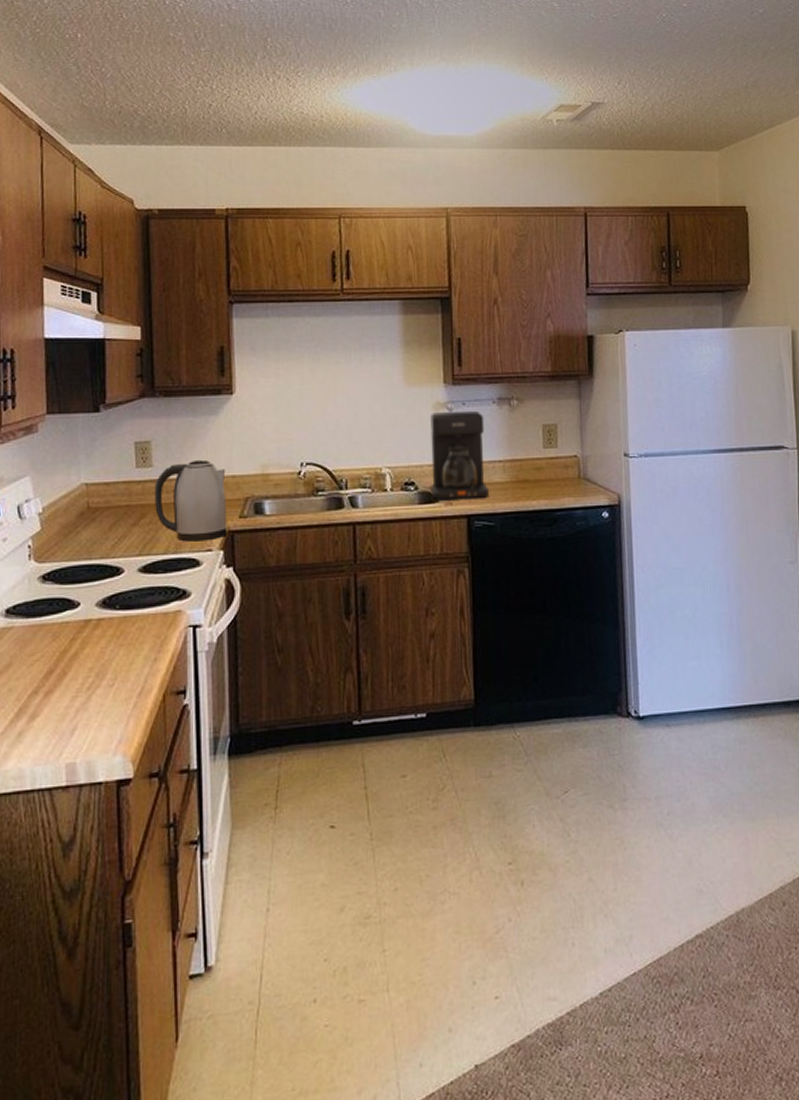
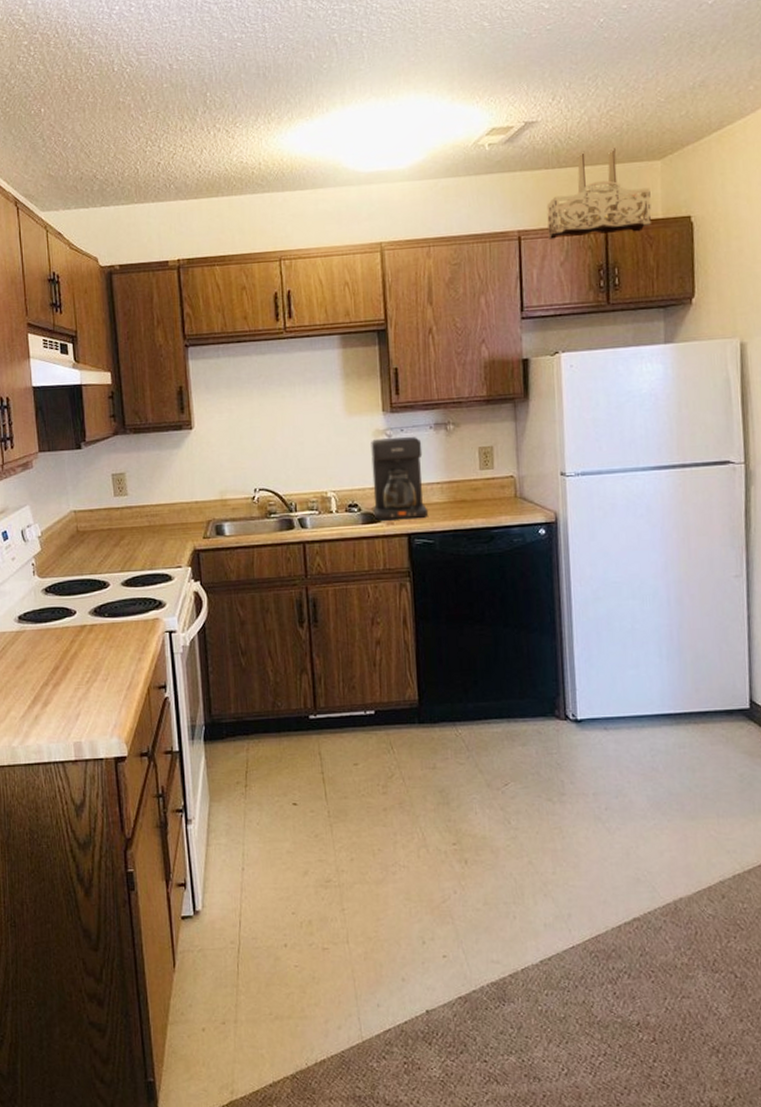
kettle: present [153,459,228,542] -> none [130,488,194,560]
decorative basket: none [612,136,710,218] -> present [547,148,652,239]

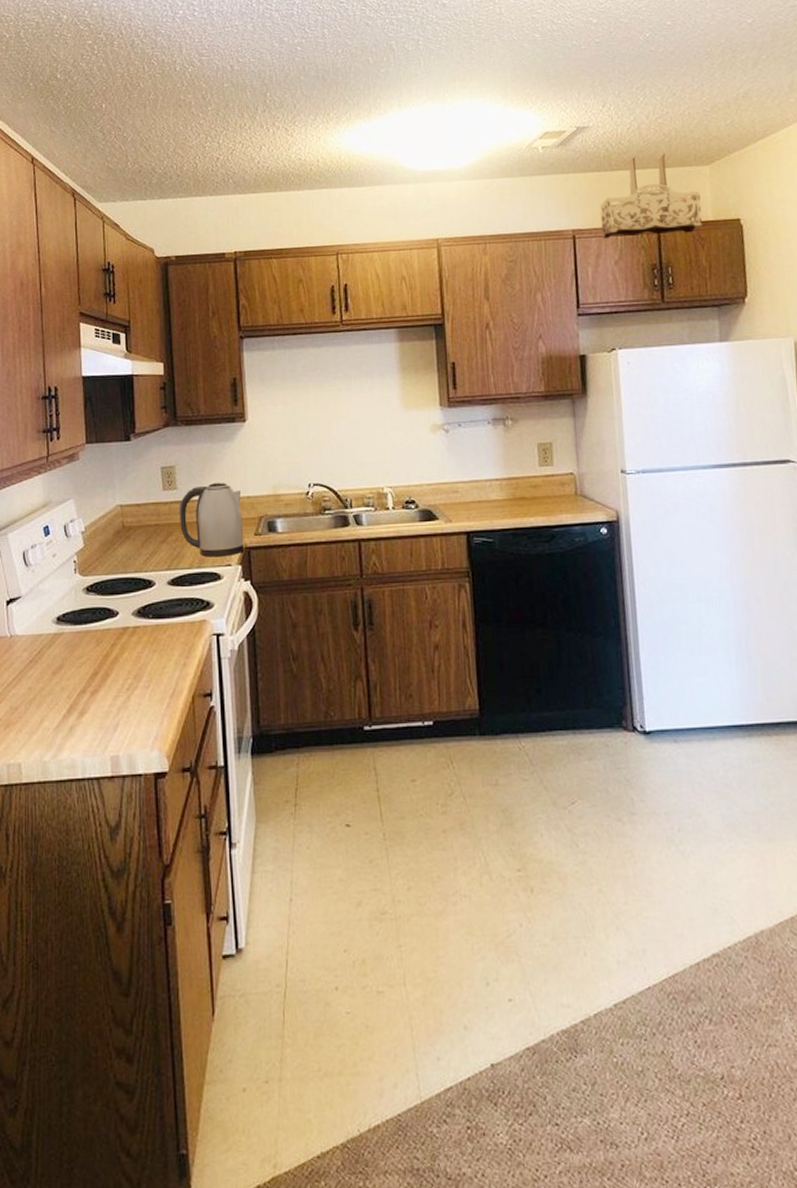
kettle: none [130,488,194,560] -> present [179,482,245,557]
coffee maker: present [371,437,429,520] -> none [428,432,488,517]

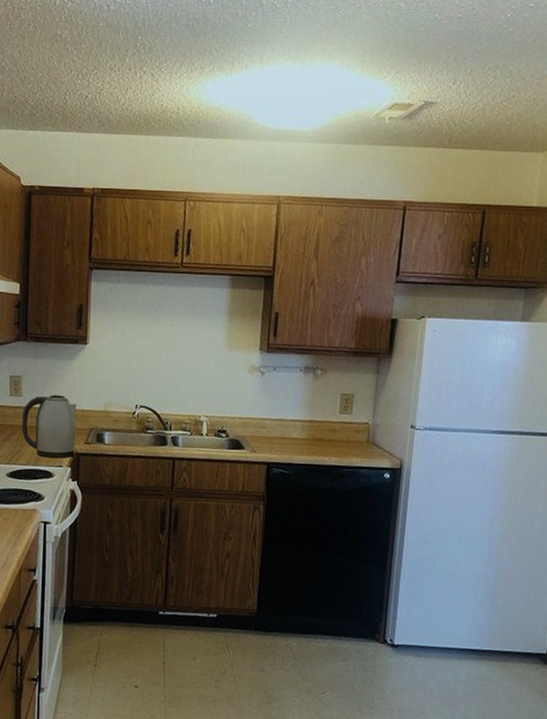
decorative basket: present [600,153,702,239] -> none [431,135,530,216]

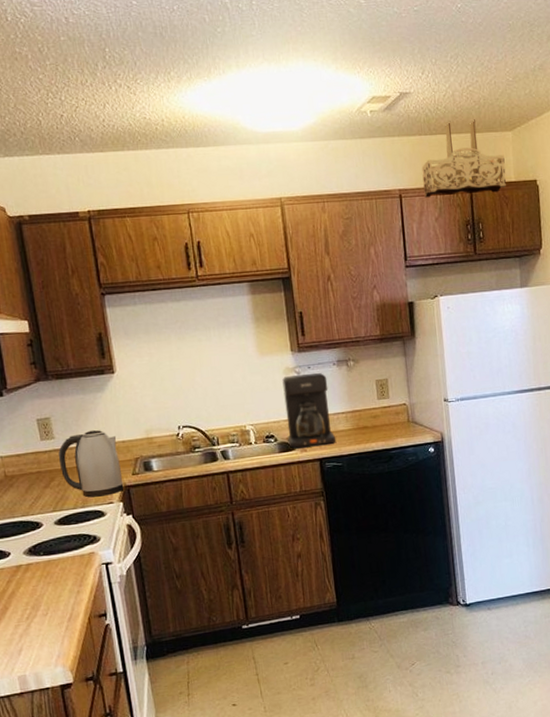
coffee maker: none [239,374,291,450] -> present [282,373,336,448]
decorative basket: none [431,135,530,216] -> present [422,119,506,198]

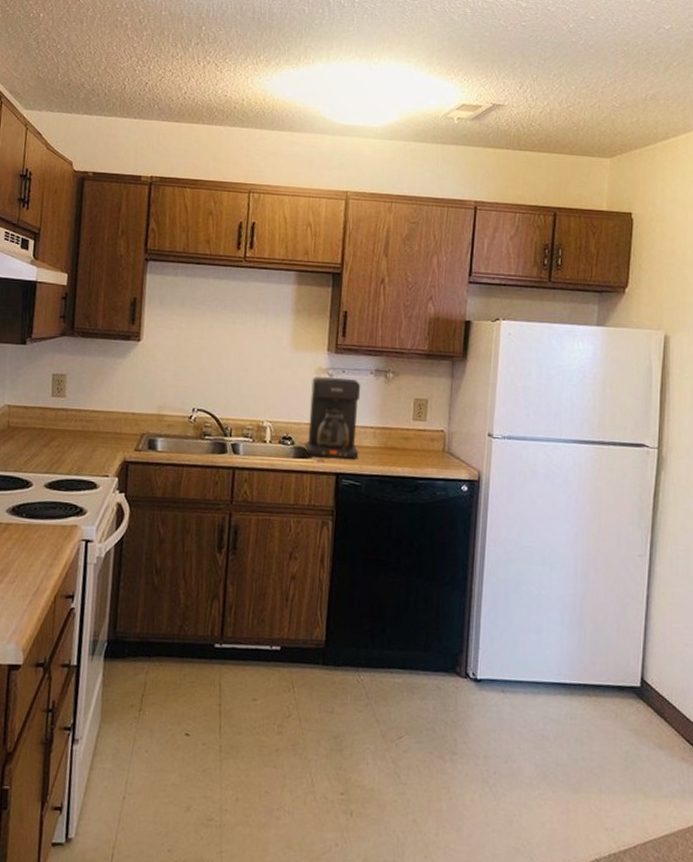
kettle: present [58,429,124,498] -> none [64,395,128,467]
decorative basket: present [422,119,506,198] -> none [502,139,598,220]

